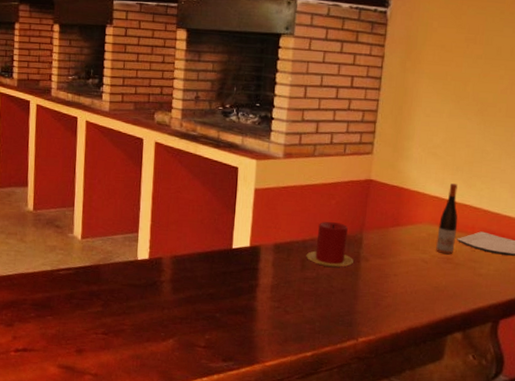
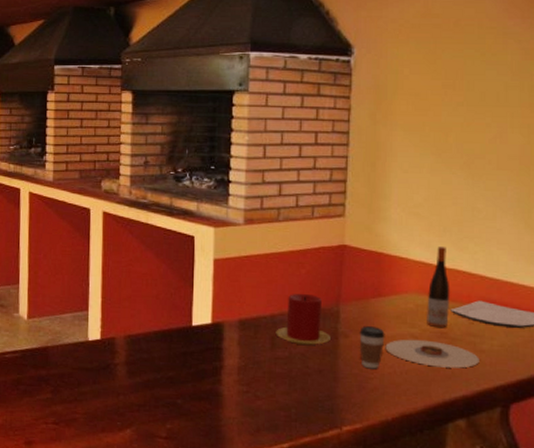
coffee cup: none [377,251,400,289] -> present [359,326,385,369]
plate: none [399,263,478,289] -> present [385,339,480,368]

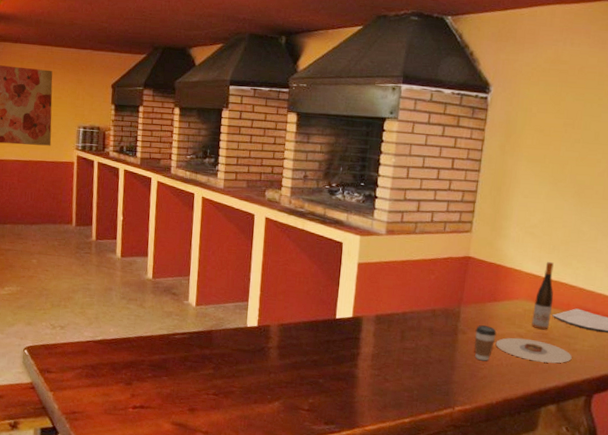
candle: present [276,294,331,346] -> none [405,295,451,340]

